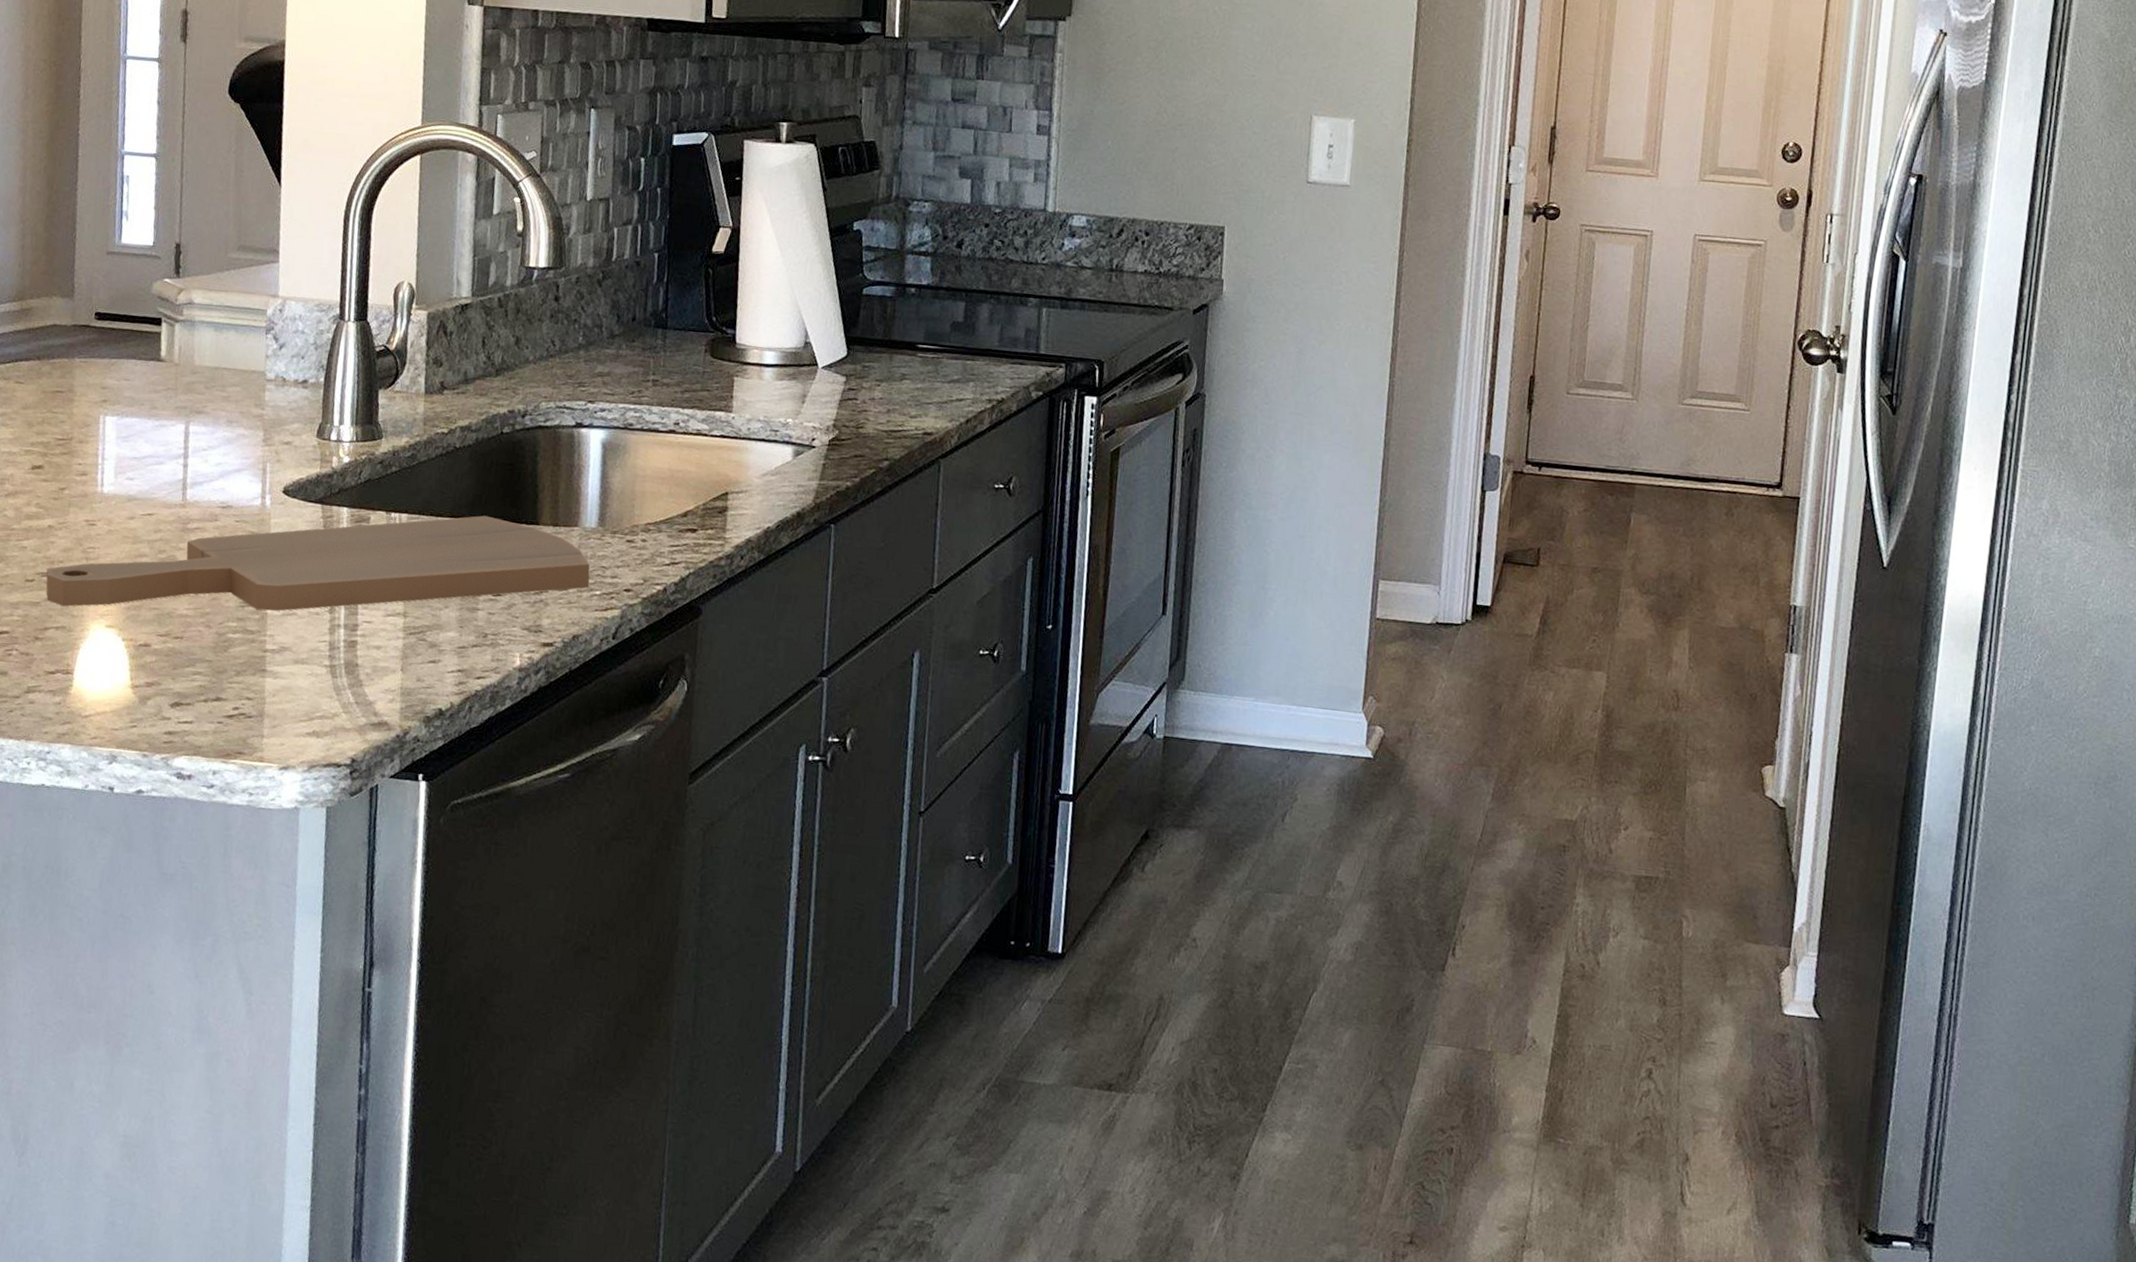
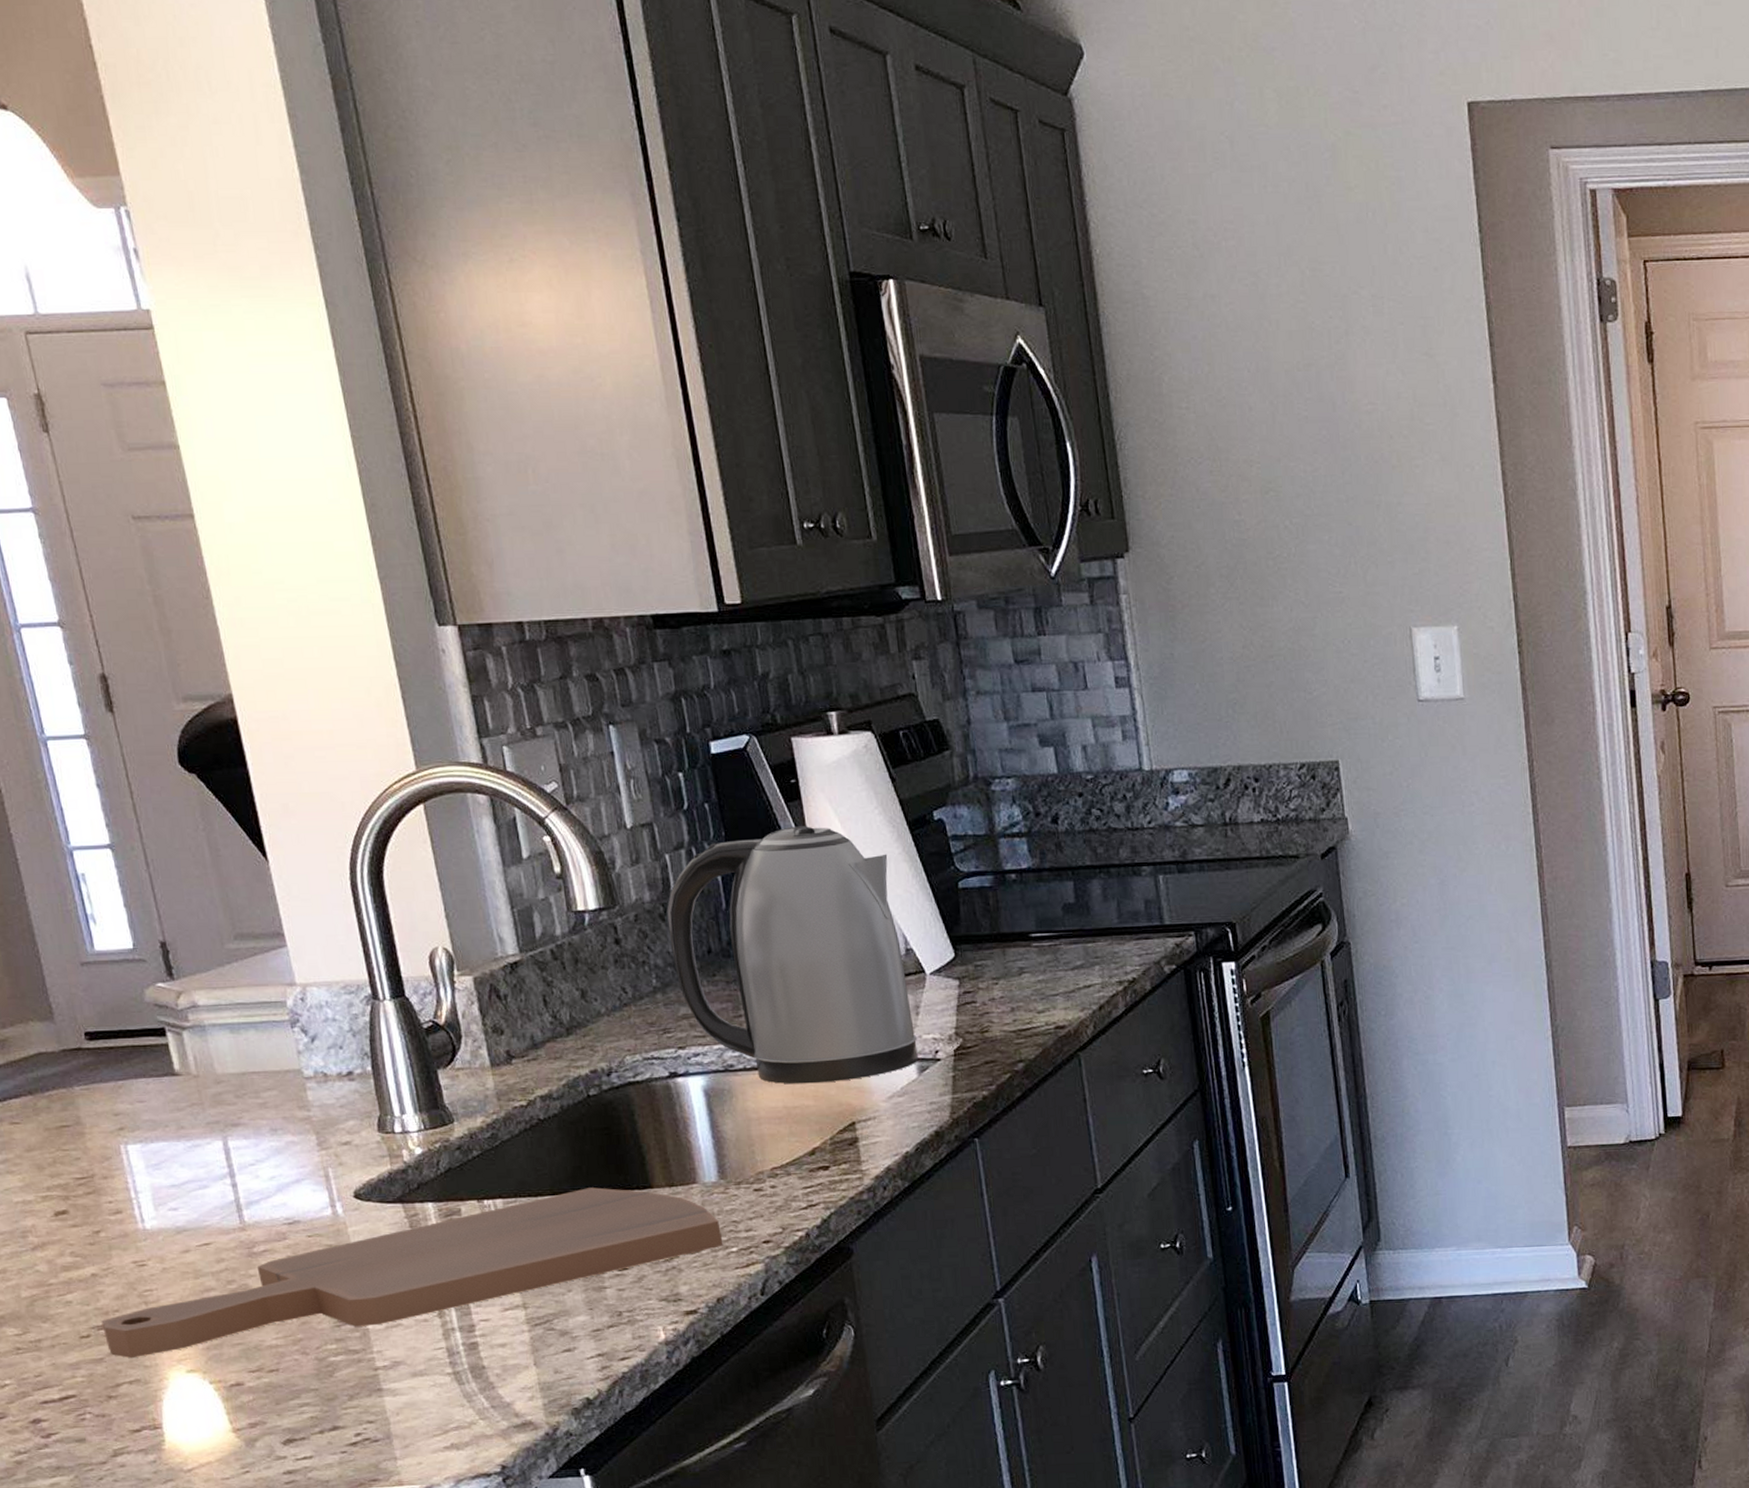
kettle: none [601,218,806,454] -> present [666,825,918,1084]

